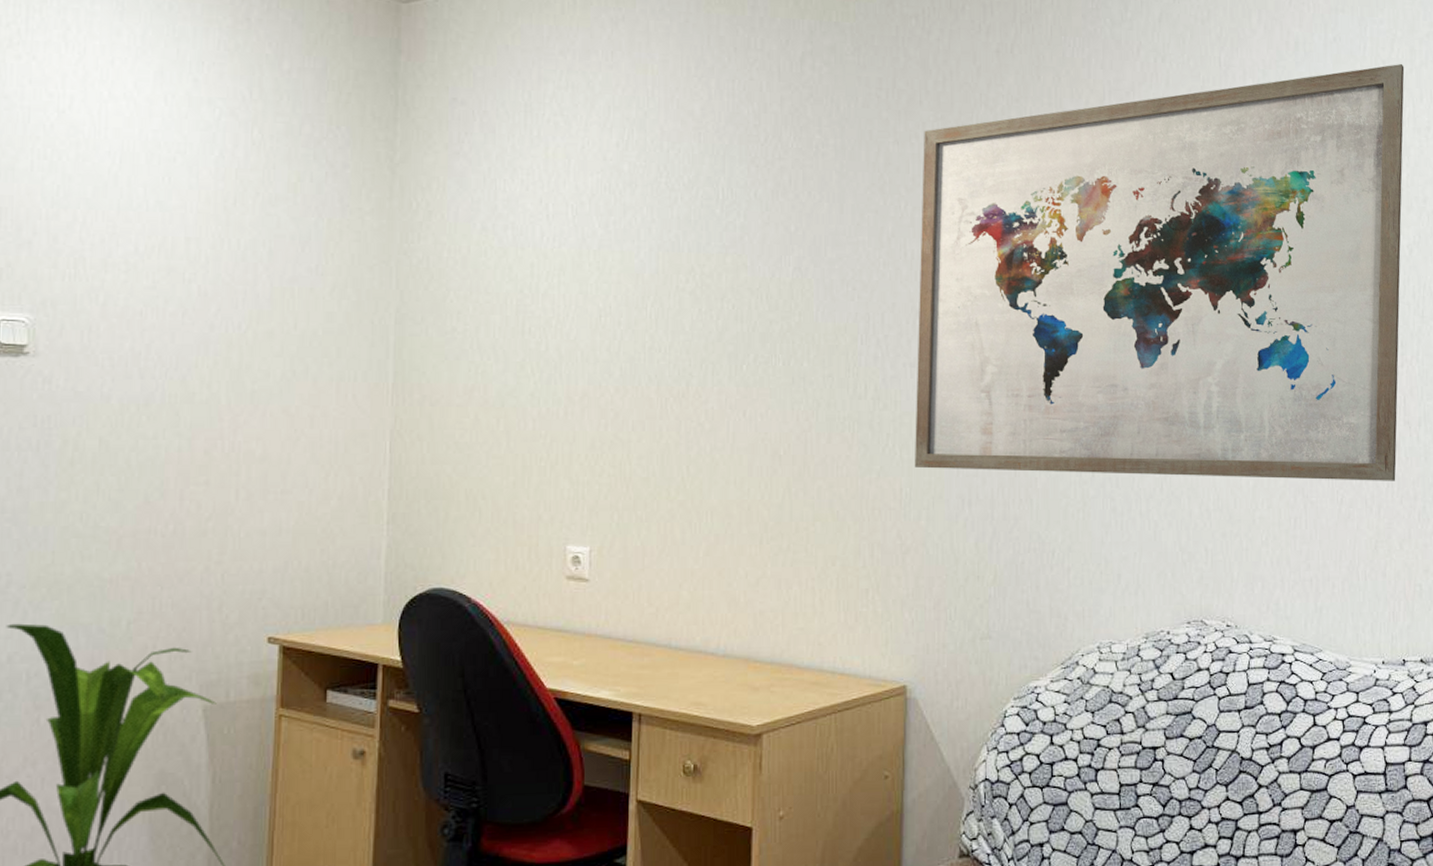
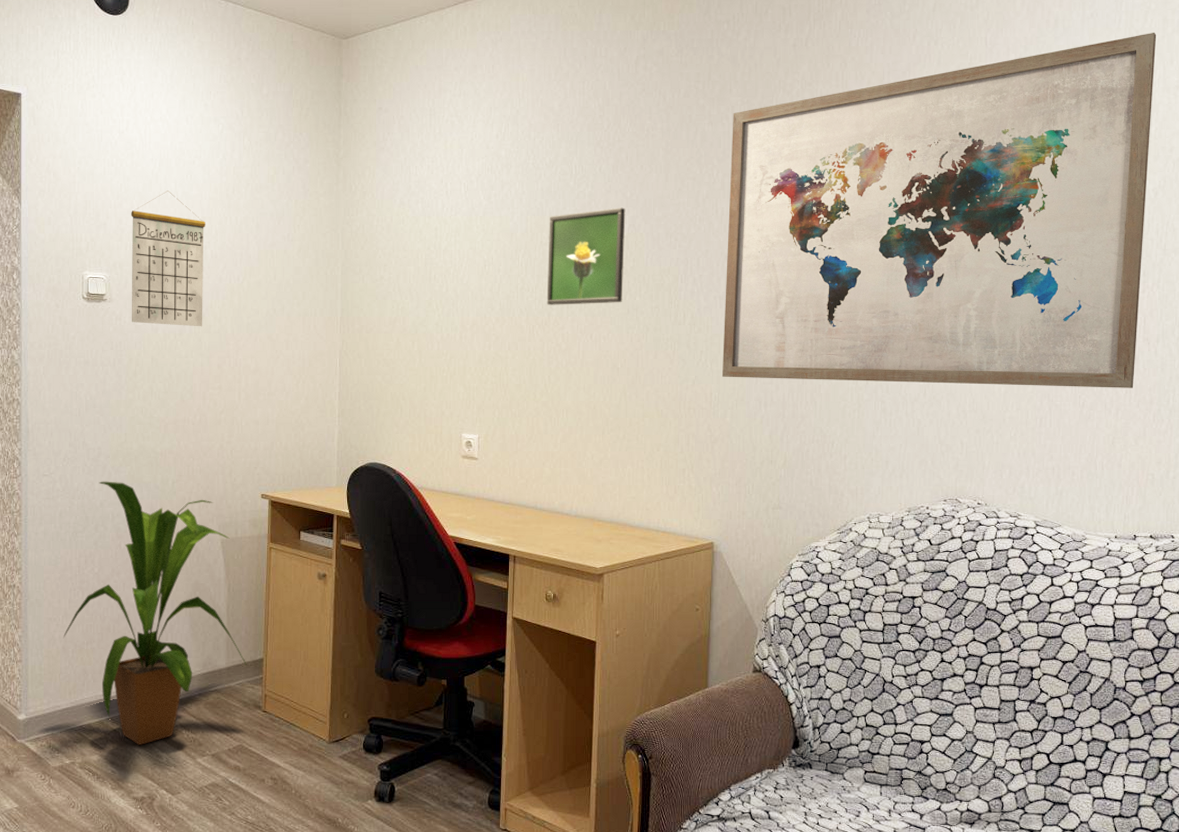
calendar: none [69,198,190,395] -> present [131,191,205,327]
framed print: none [684,245,789,372] -> present [546,207,626,305]

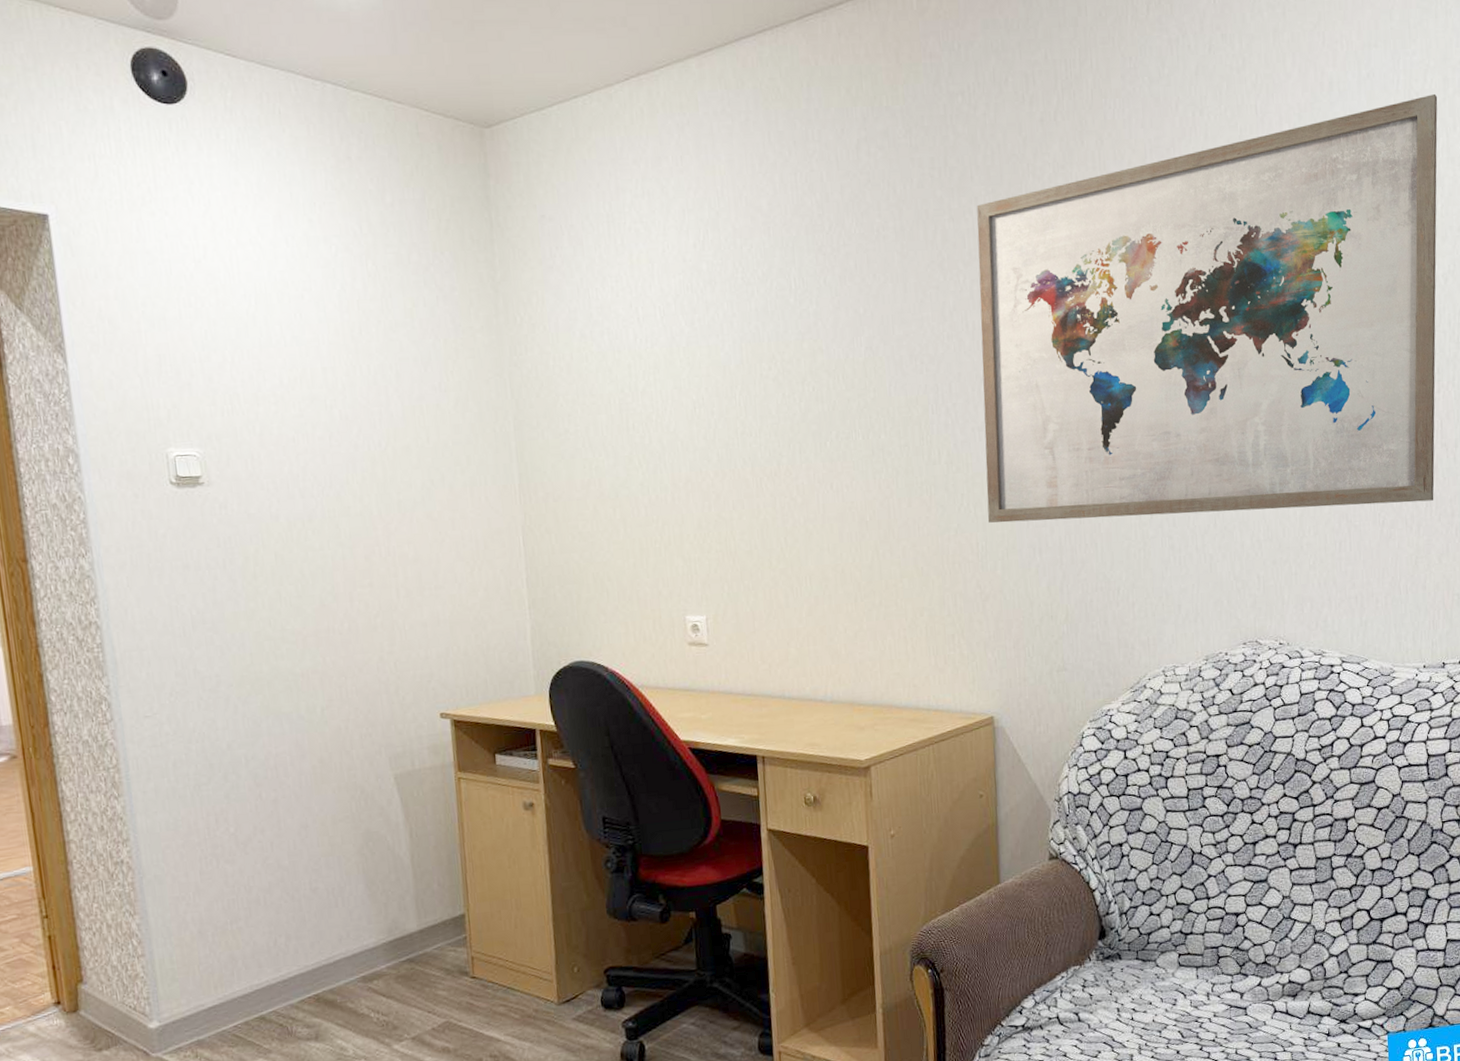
house plant: present [63,481,247,745] -> none [198,715,445,1039]
calendar: present [131,191,205,327] -> none [224,335,339,511]
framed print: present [546,207,626,305] -> none [768,327,865,452]

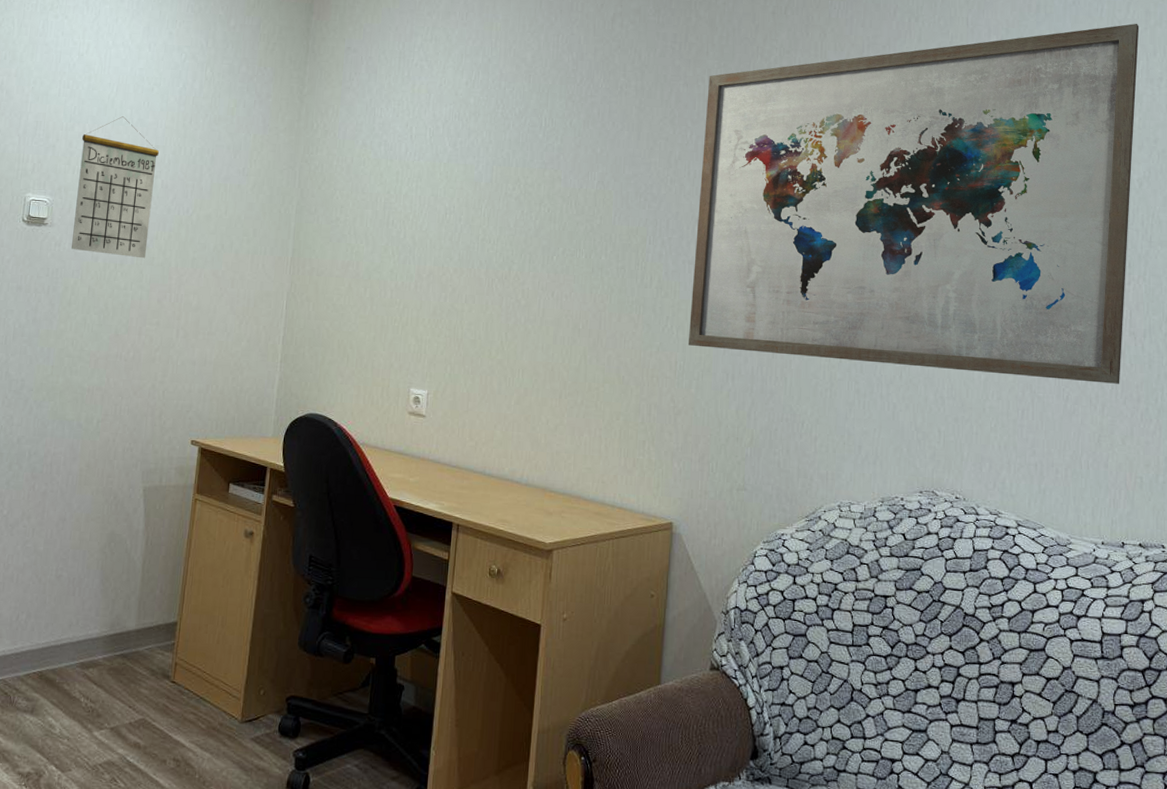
calendar: none [224,335,339,511] -> present [71,116,159,259]

